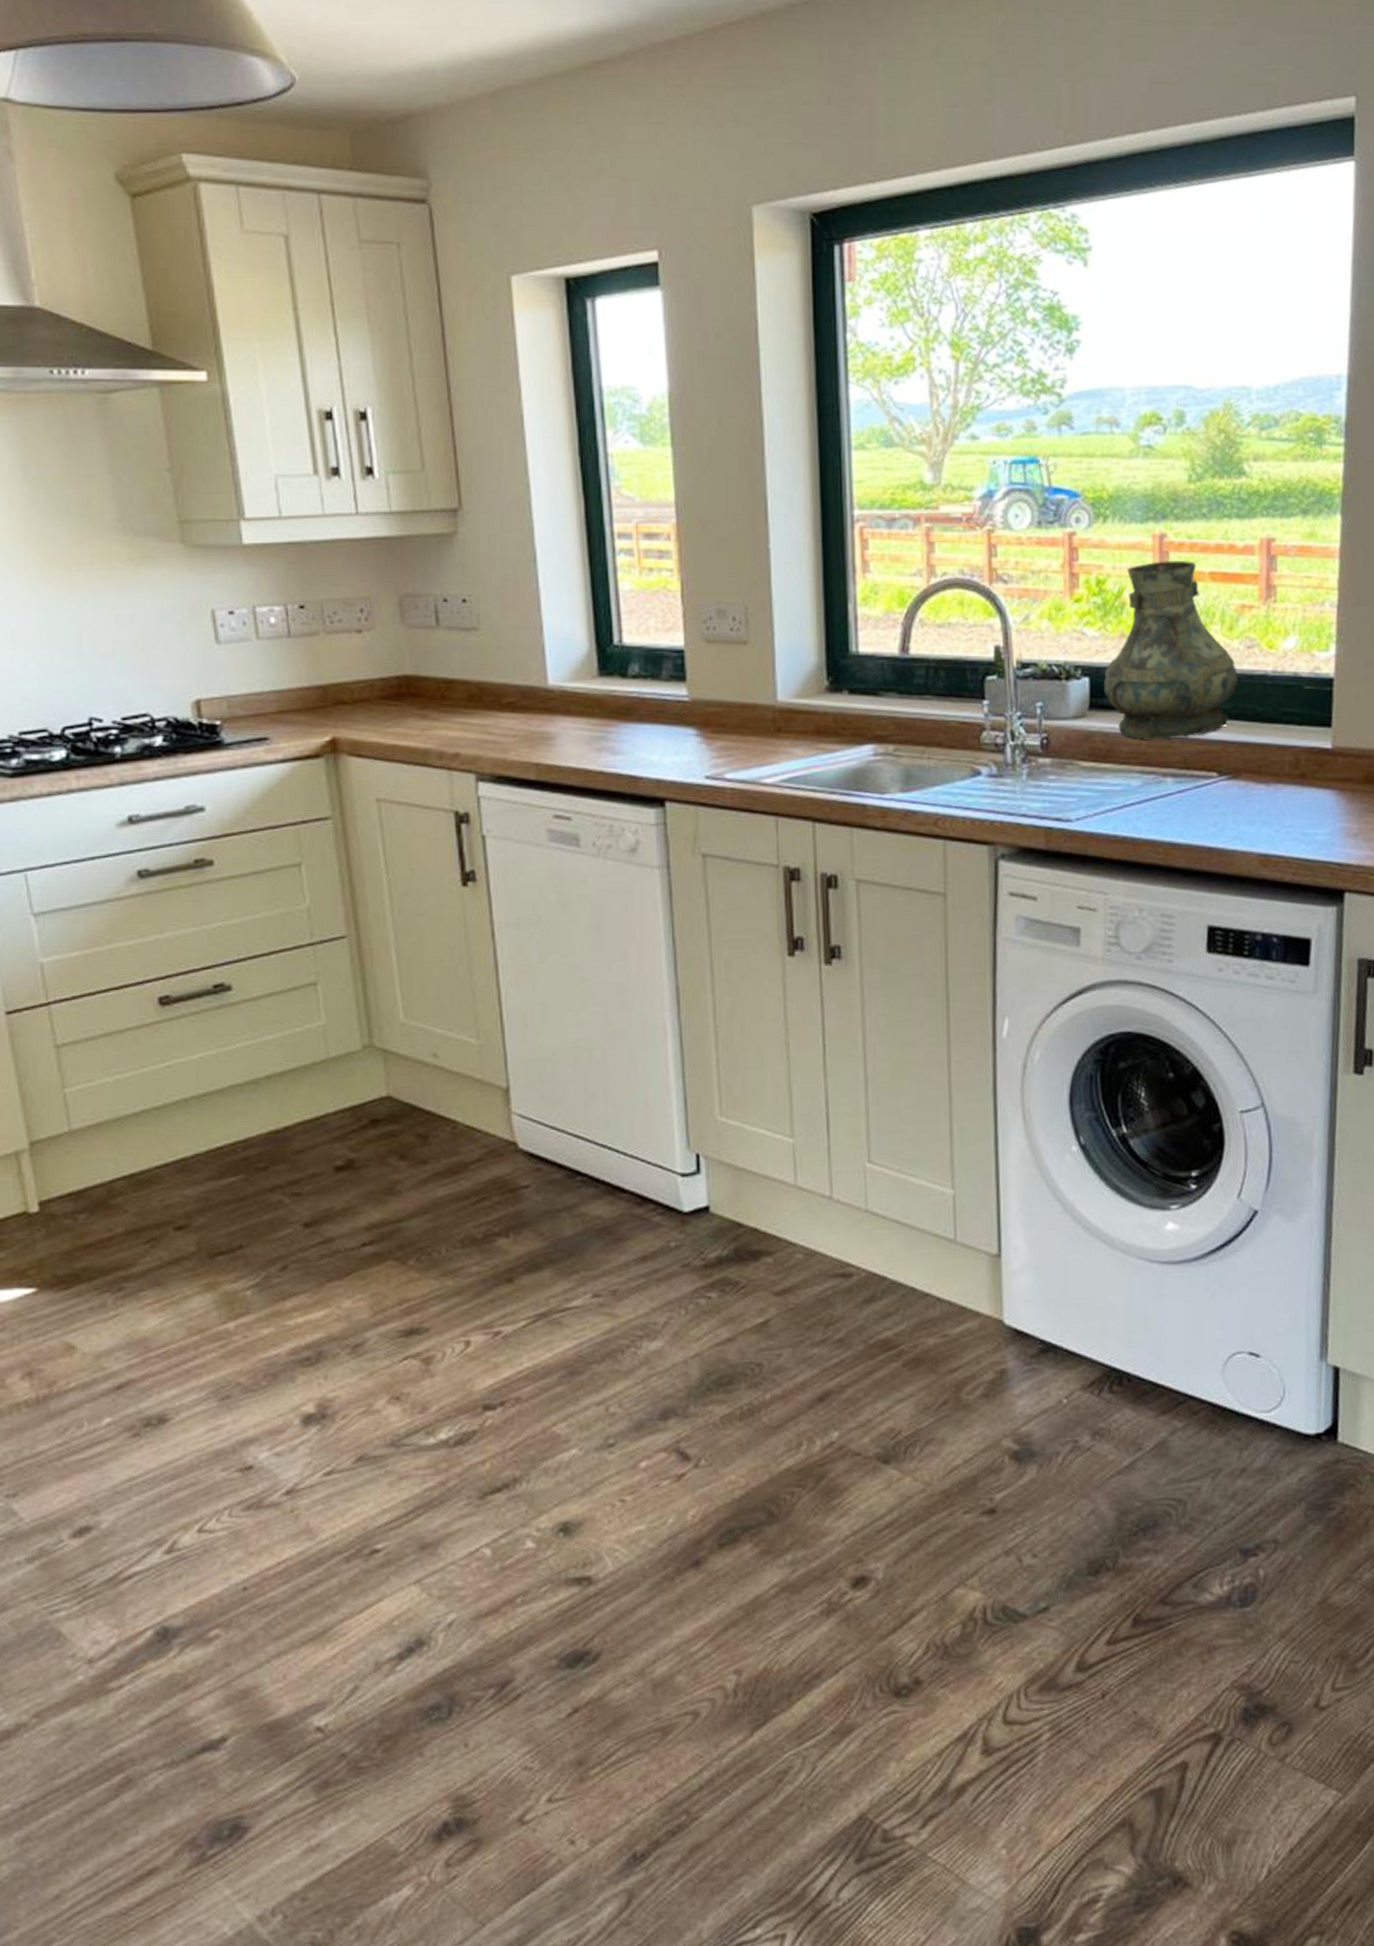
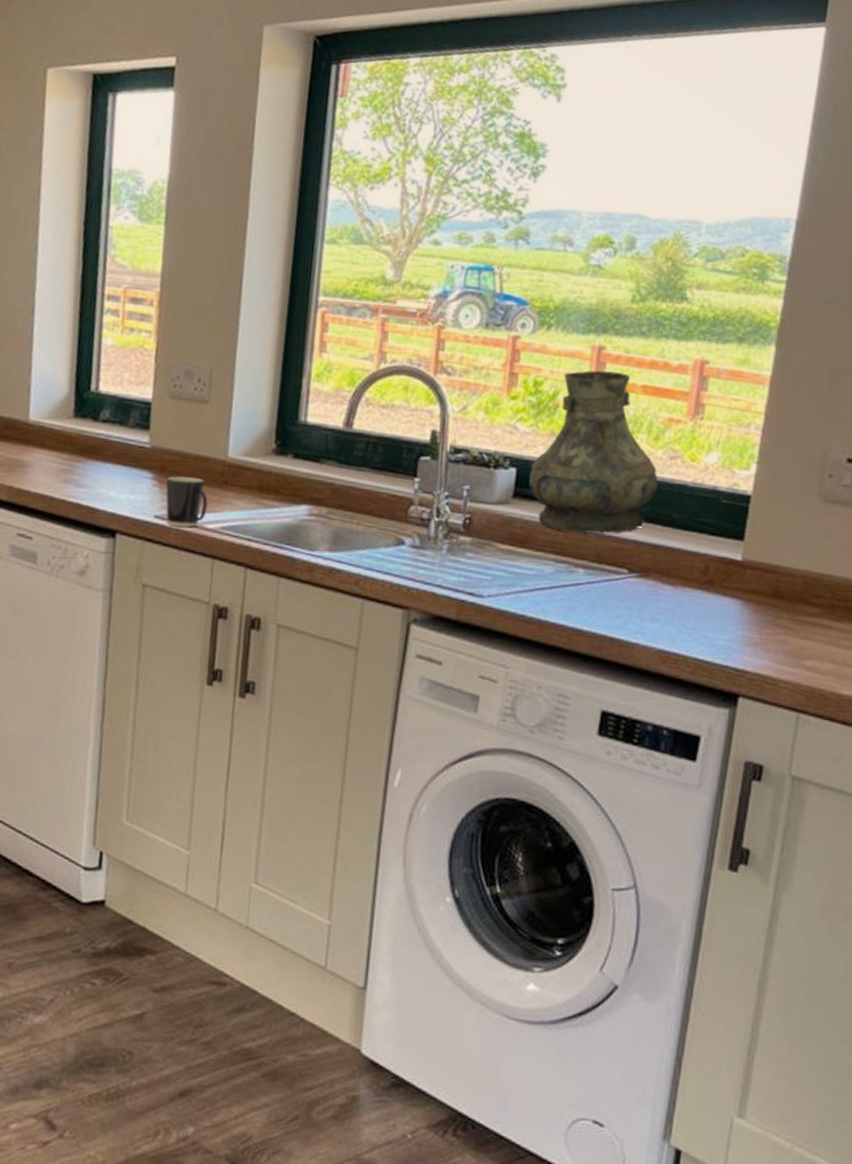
mug: none [711,728,762,785] -> present [165,476,208,527]

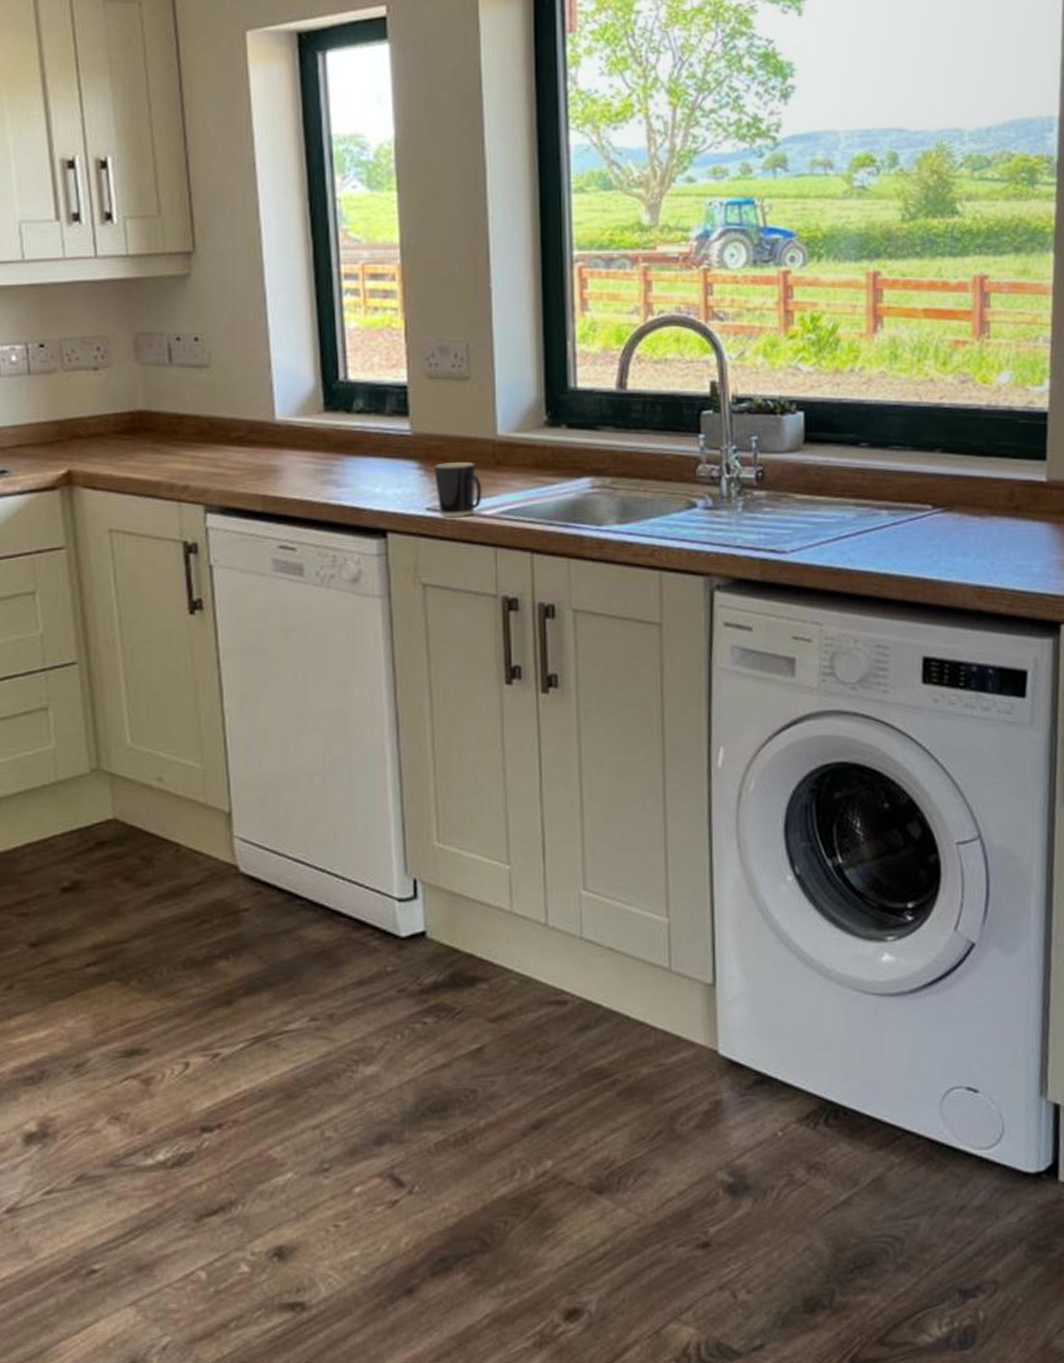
vase: present [528,370,658,533] -> none [818,298,952,472]

